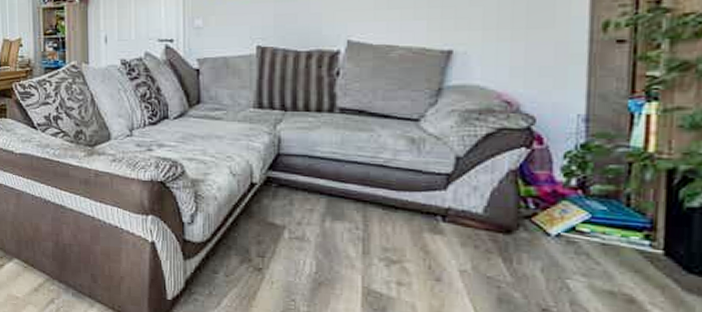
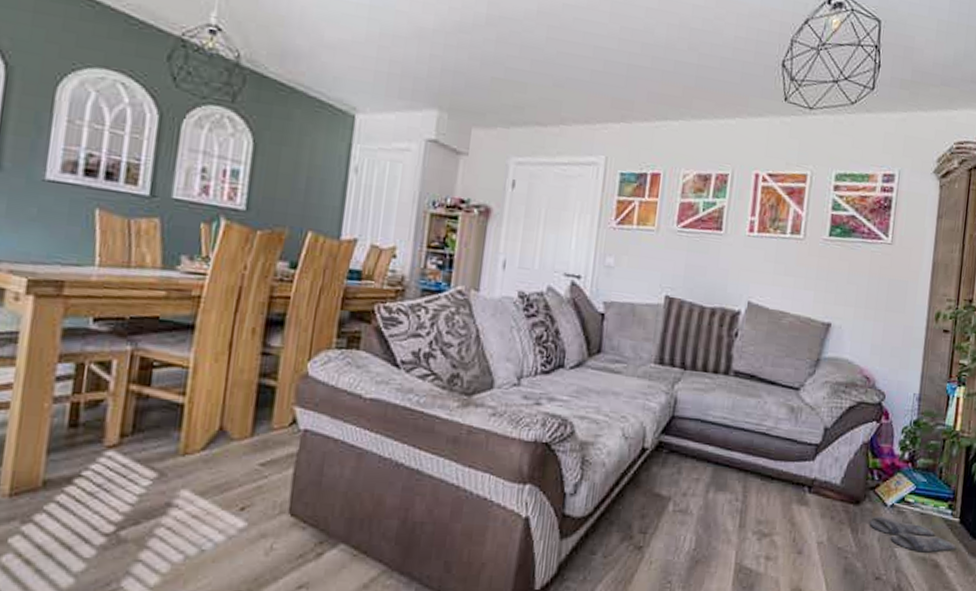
slippers: none [528,246,661,287] -> present [870,516,956,553]

